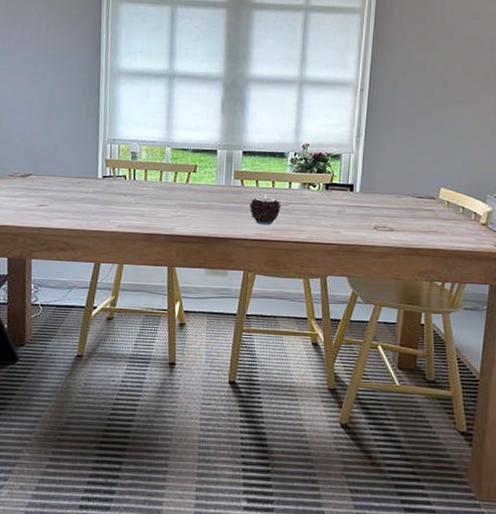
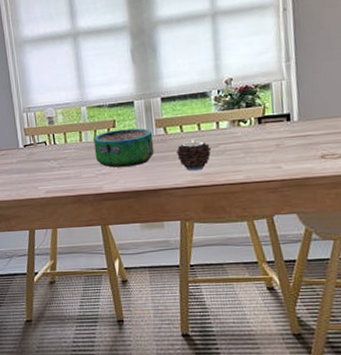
decorative bowl: none [172,175,230,213] -> present [93,128,154,168]

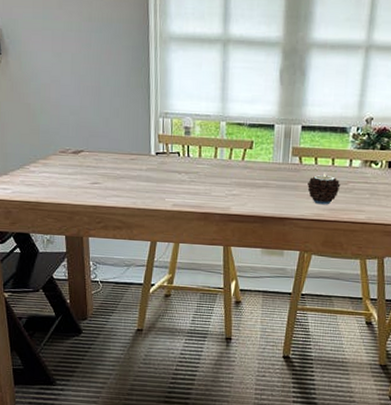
decorative bowl: present [93,128,154,168] -> none [227,151,288,191]

